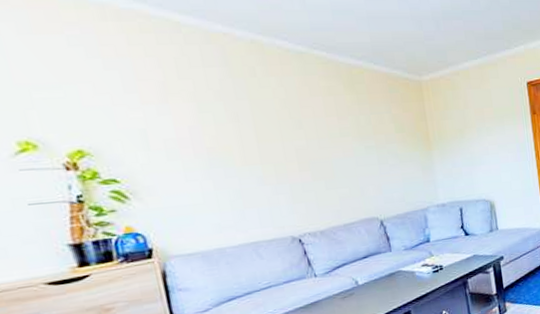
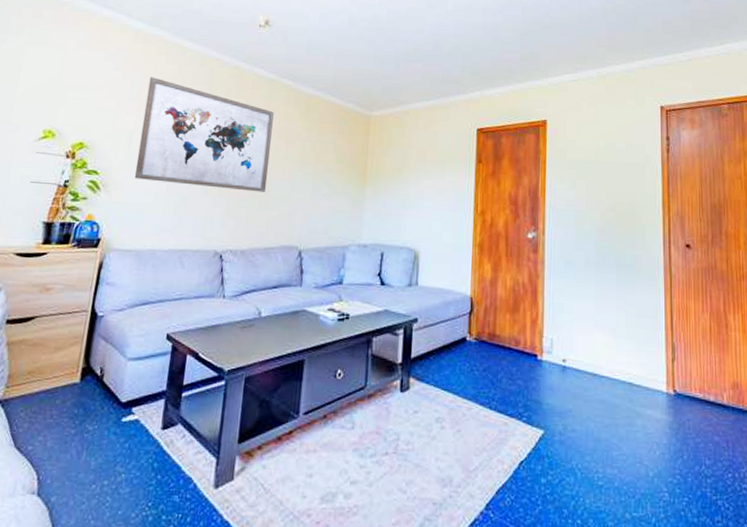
wall art: none [142,62,330,181] -> present [134,77,274,192]

